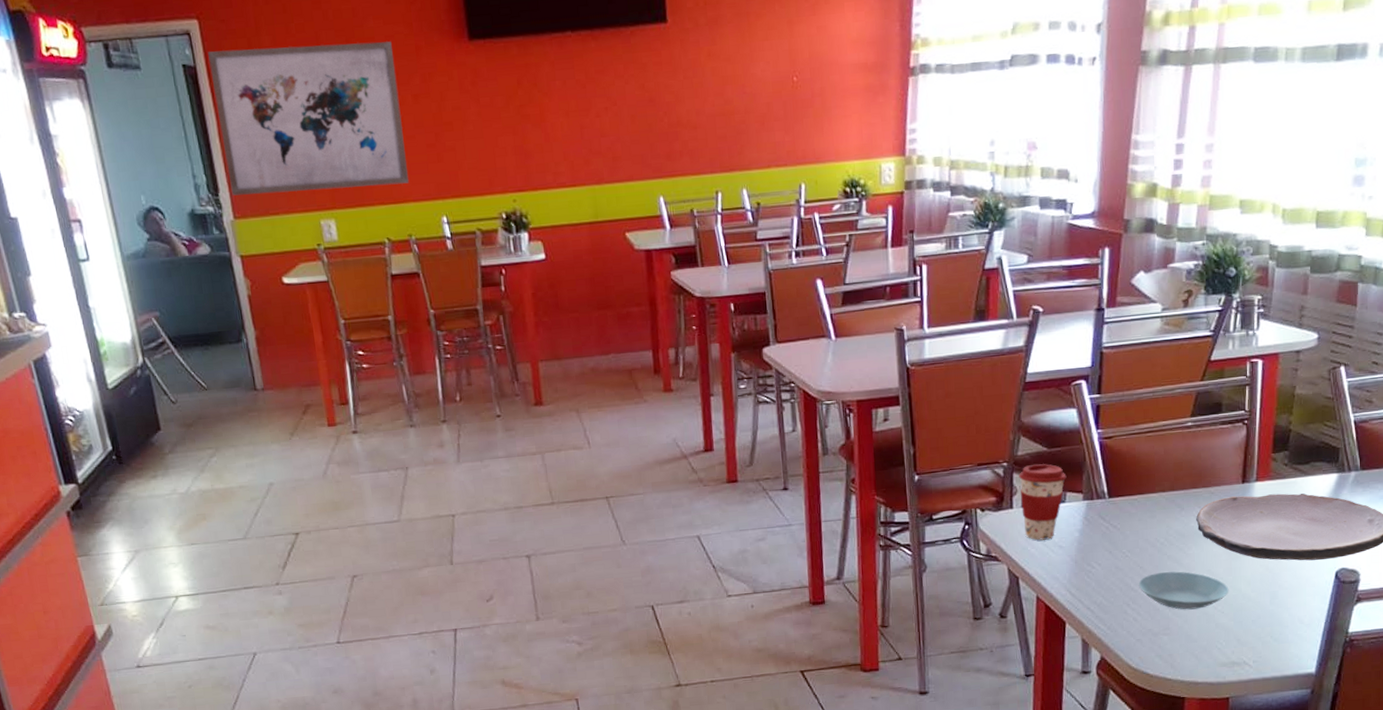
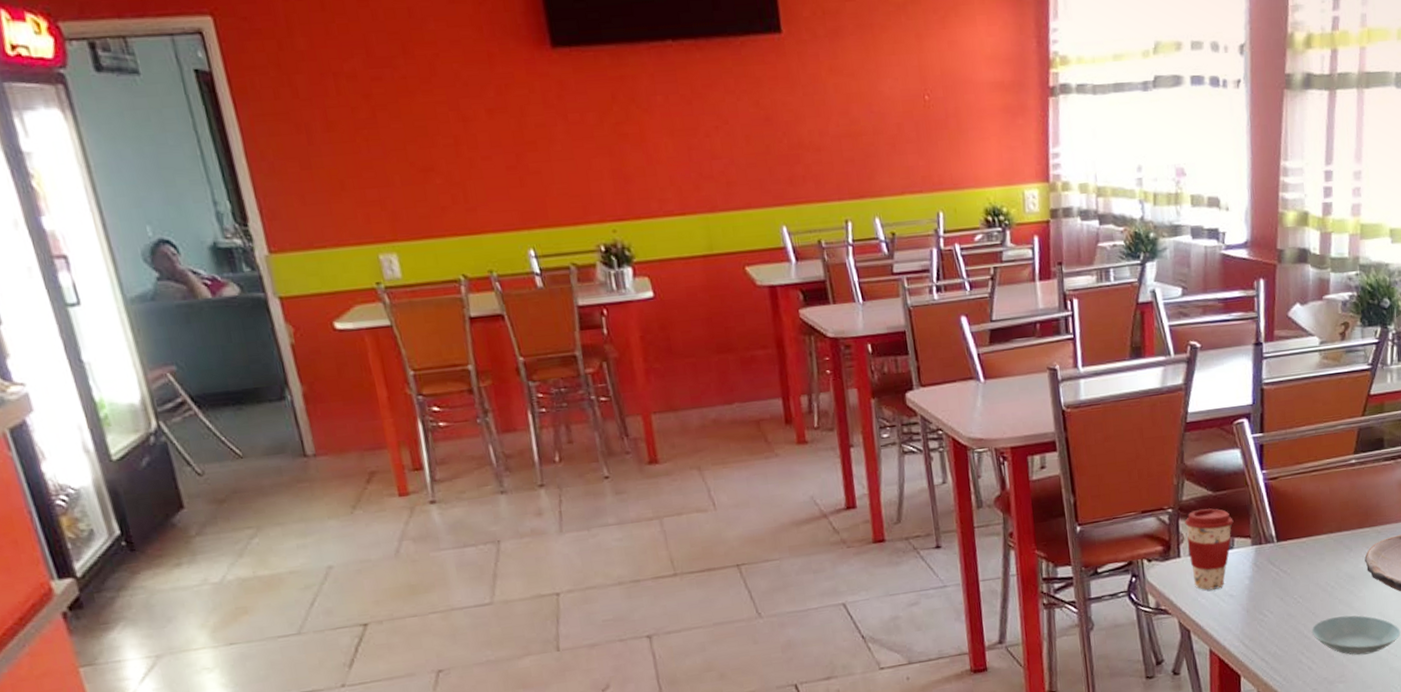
wall art: present [208,41,410,196] -> none [227,47,487,226]

